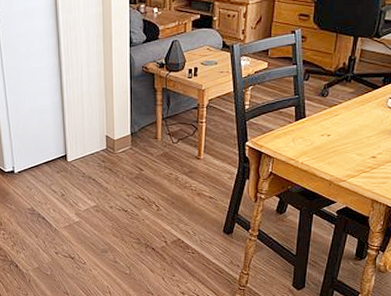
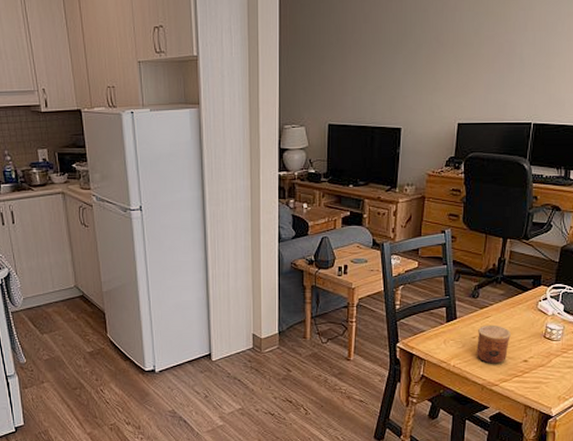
cup: none [325,122,360,161] -> present [477,324,511,364]

